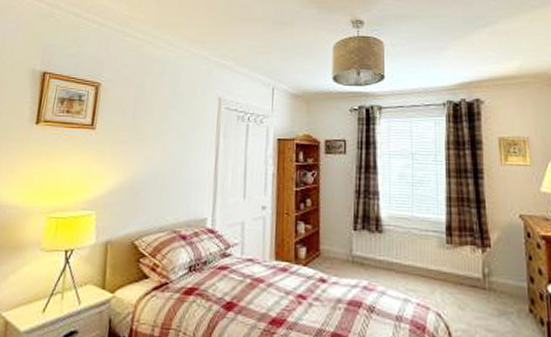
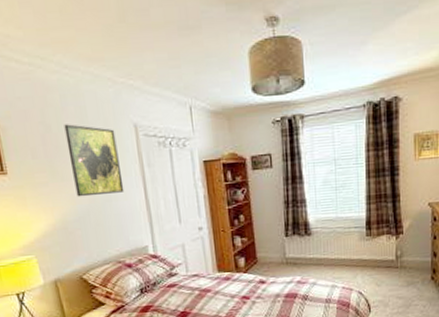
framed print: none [151,91,200,160] -> present [64,124,125,197]

